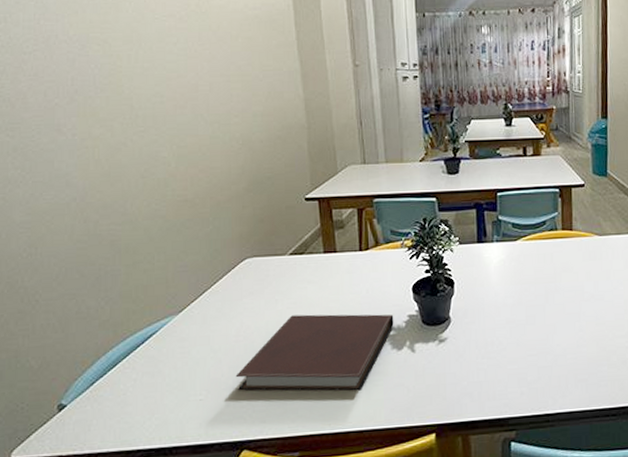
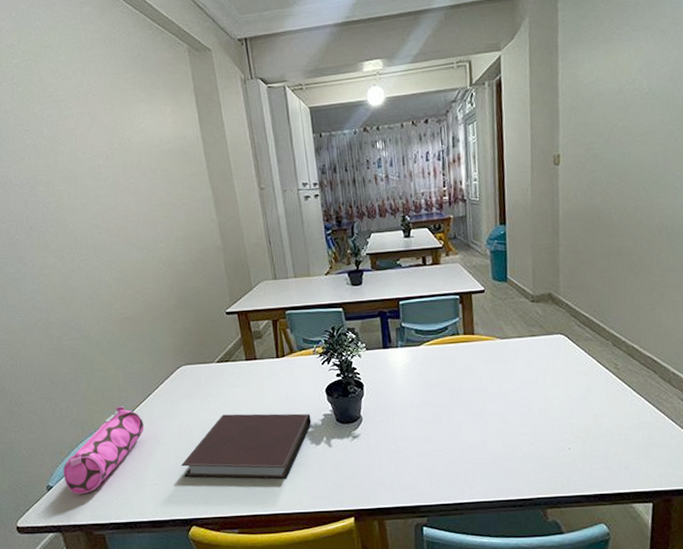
pencil case: none [82,305,194,415] -> present [63,406,144,495]

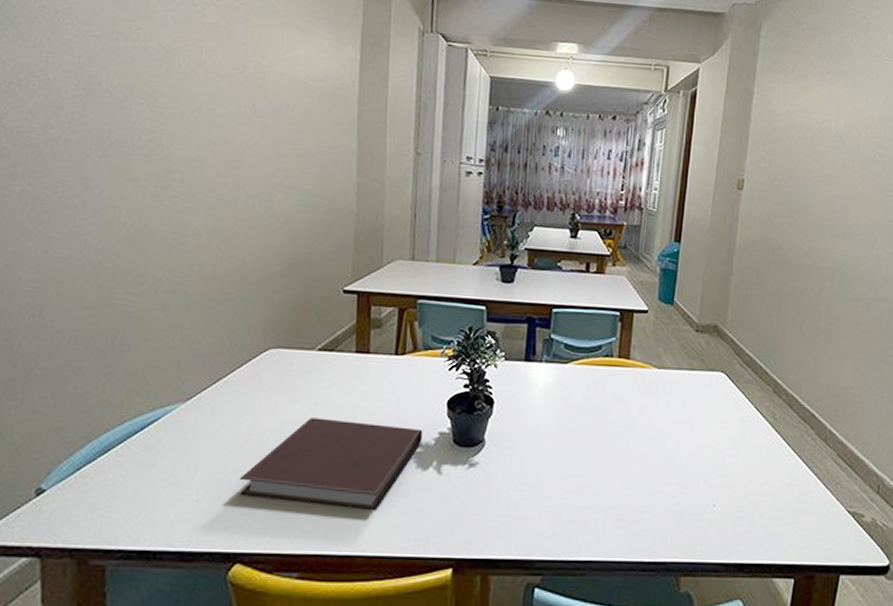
pencil case: present [63,406,144,495] -> none [65,390,202,506]

